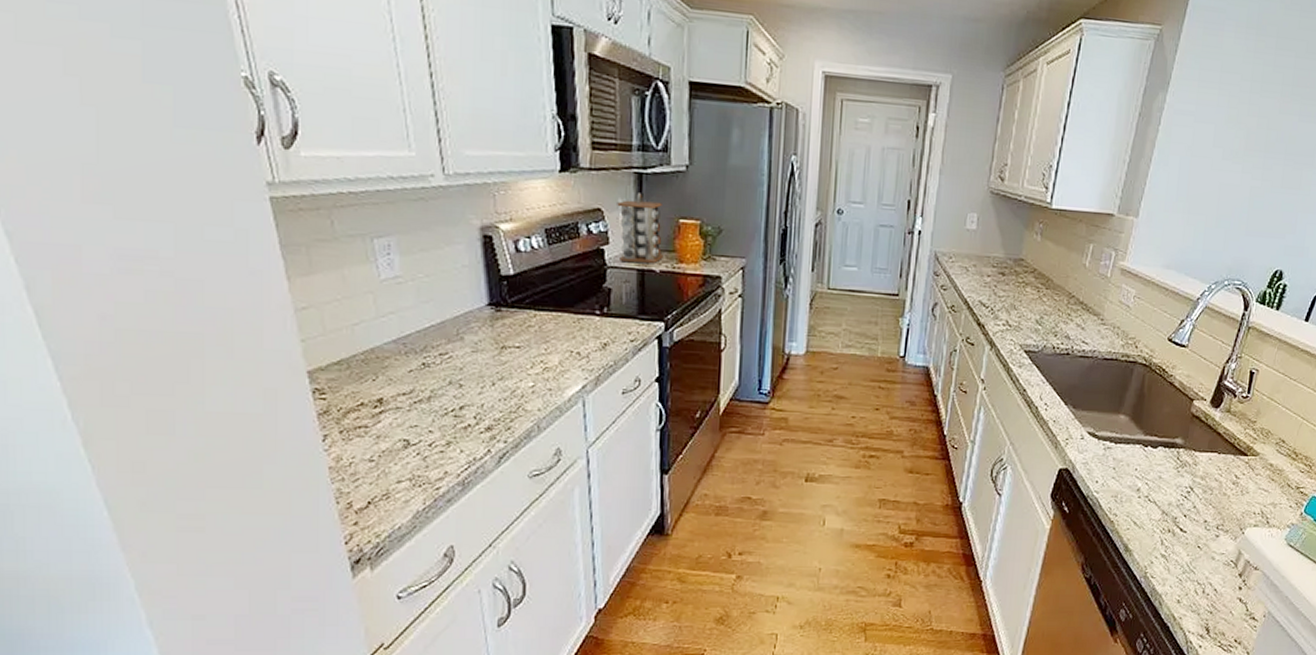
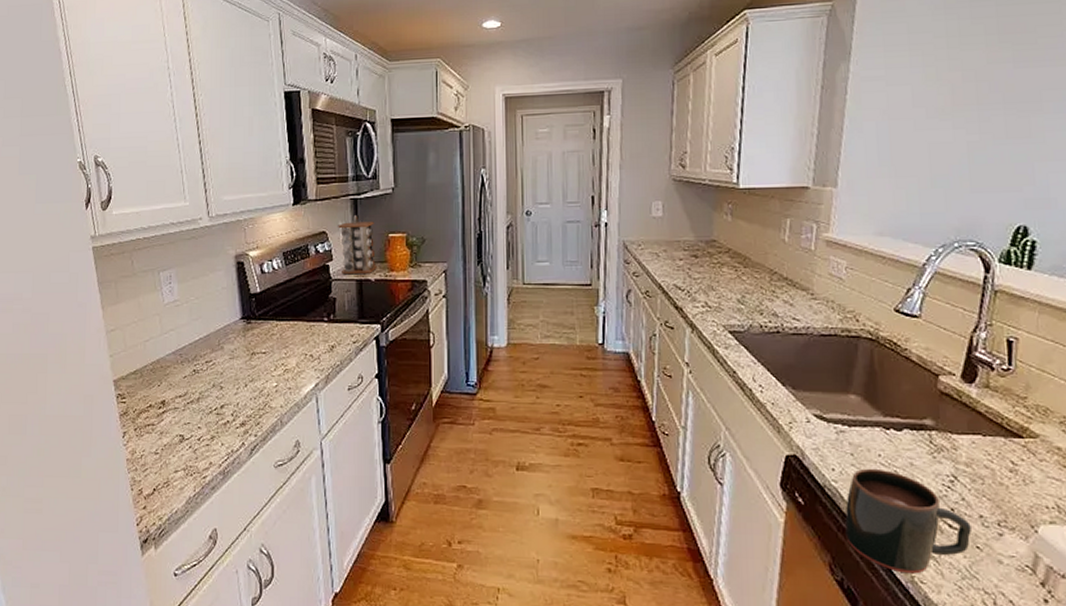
mug: none [1098,480,1197,570] -> present [845,468,972,574]

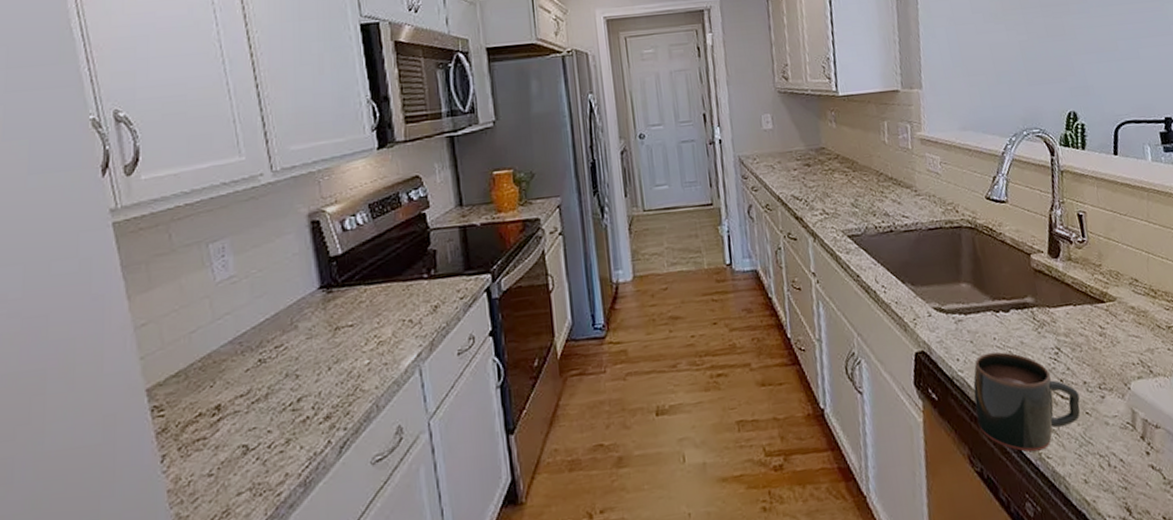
spice rack: present [338,215,377,275] -> none [433,154,482,222]

